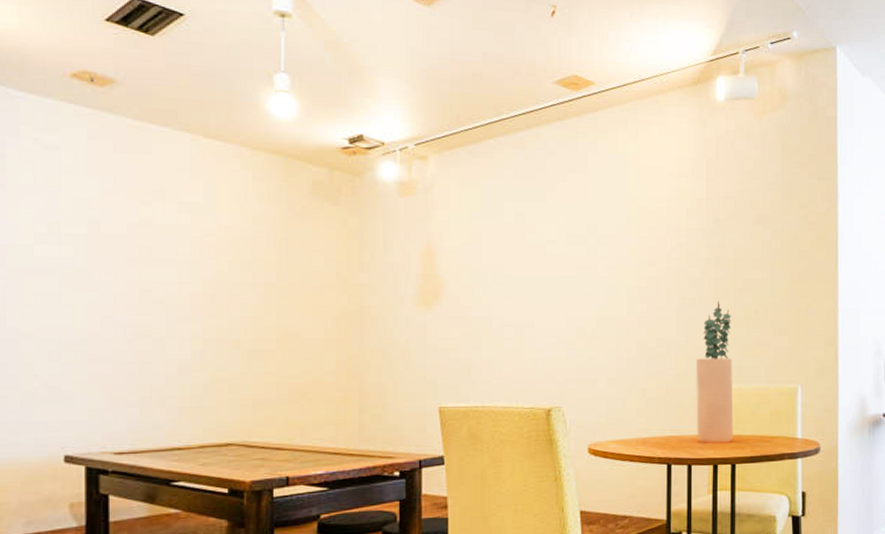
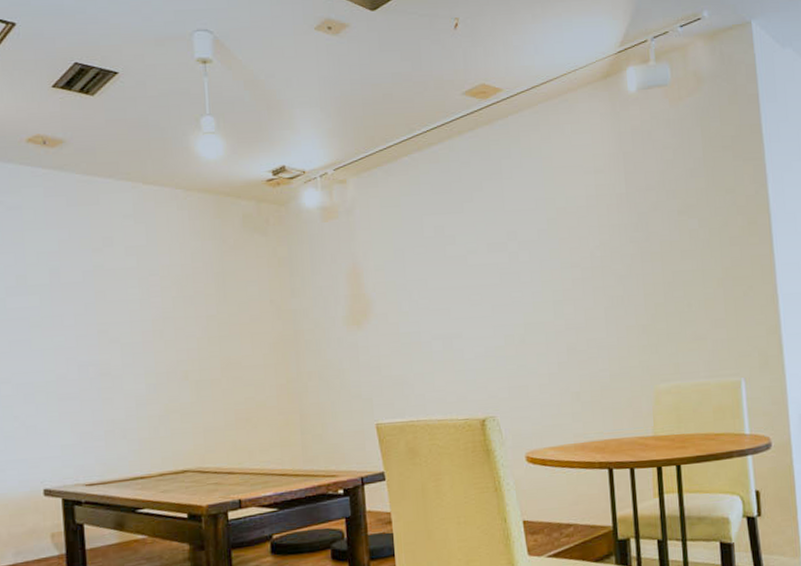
vase: present [696,301,734,443] -> none [630,297,676,445]

